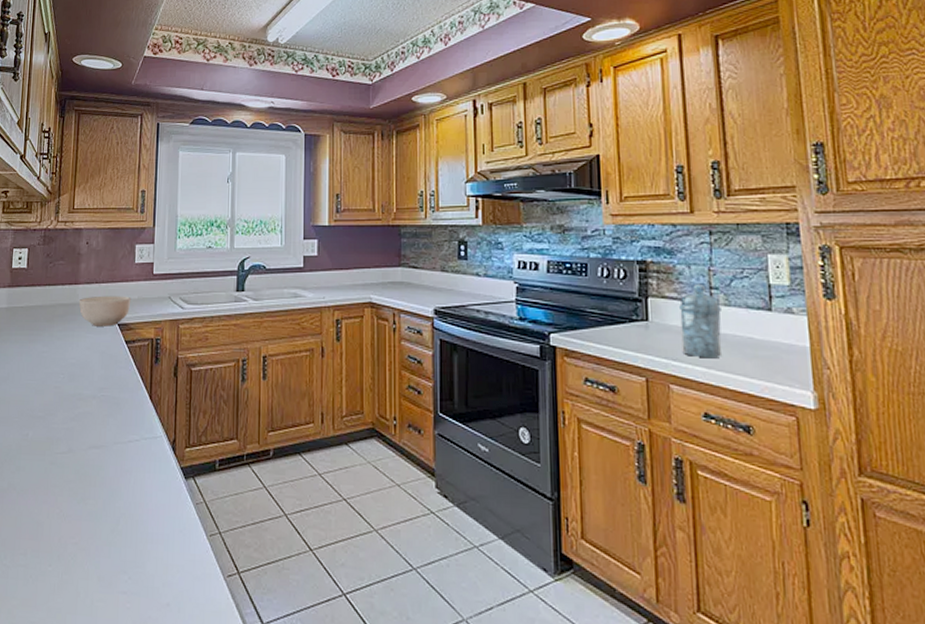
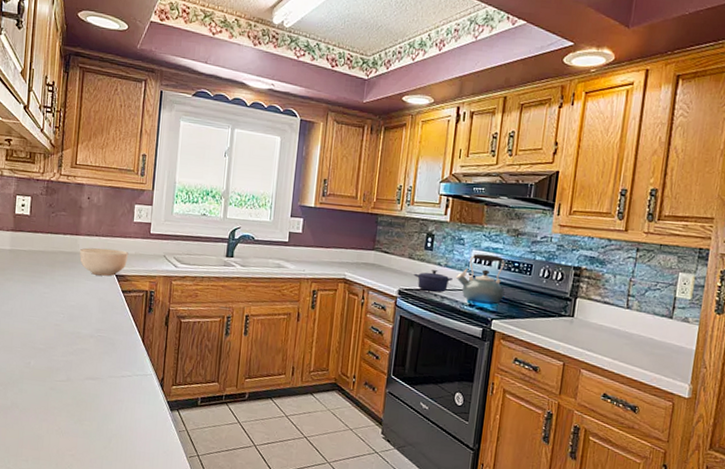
cooking pot: none [449,282,495,308] -> present [414,270,453,293]
kettle: none [498,257,560,315] -> present [455,253,505,305]
canister: present [679,283,722,357] -> none [596,290,634,351]

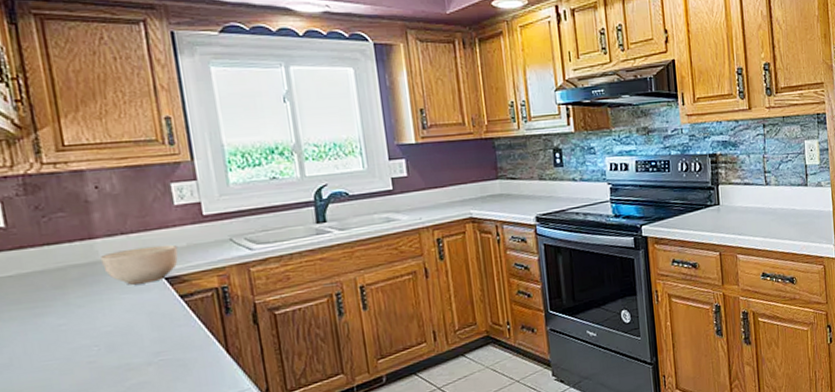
cooking pot: present [414,270,453,293] -> none [549,187,592,213]
kettle: present [455,253,505,305] -> none [594,158,648,213]

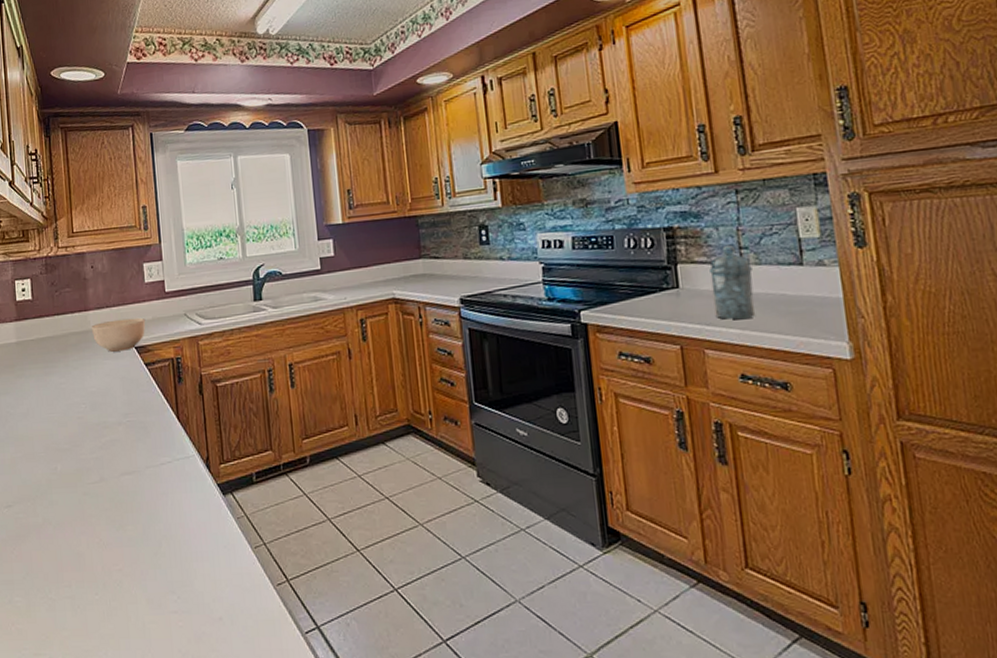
canister: none [742,169,774,230] -> present [710,244,755,319]

